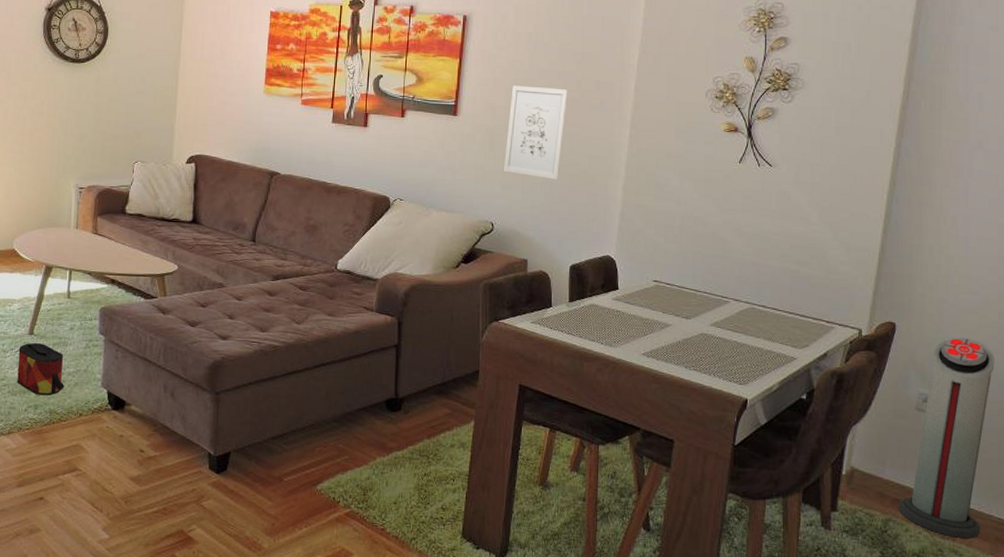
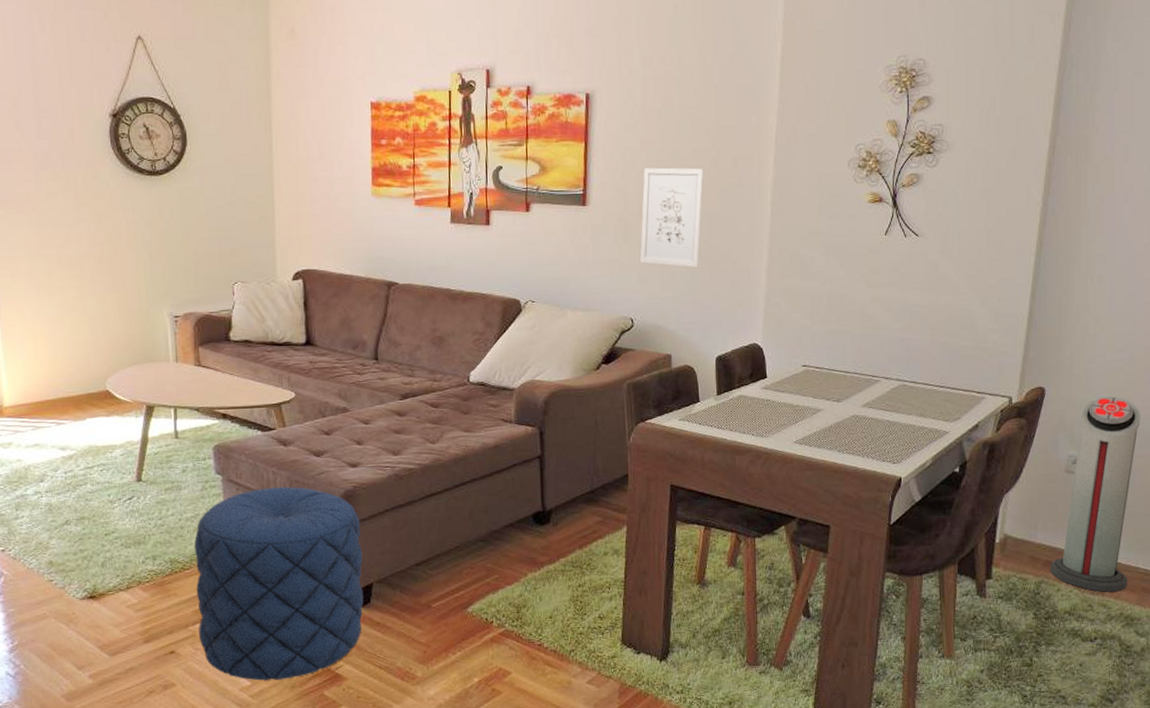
bag: present [17,342,65,396] -> none [127,489,184,545]
pouf: none [67,351,225,536] -> present [194,486,364,681]

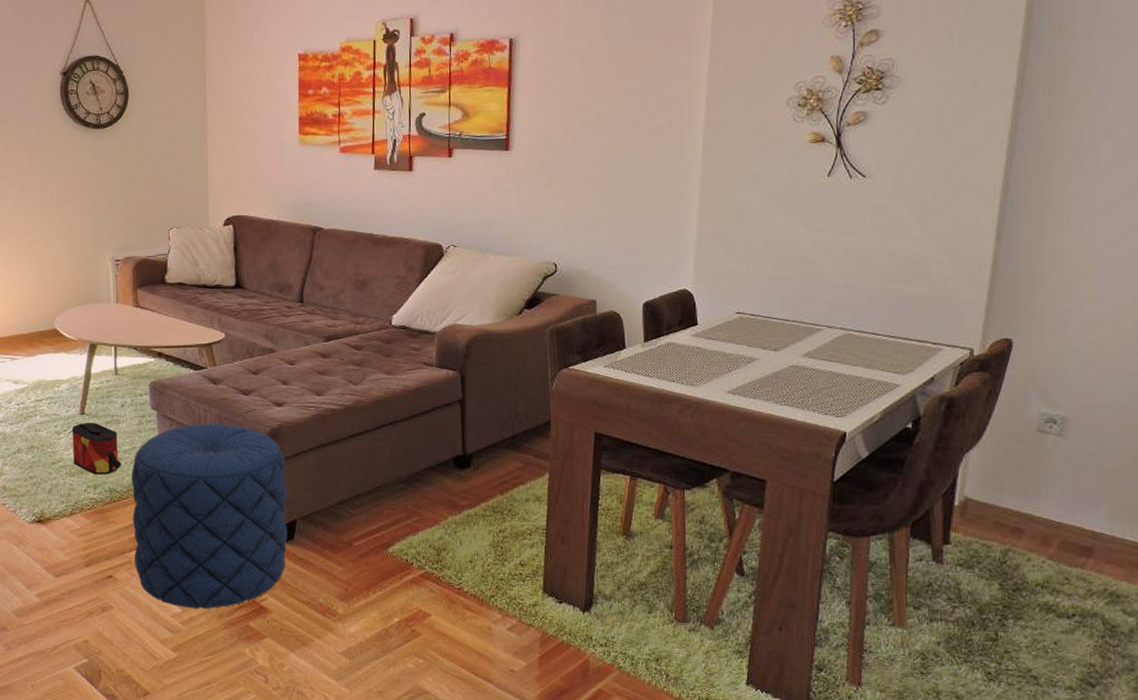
bag: none [127,489,184,545] -> present [72,422,122,475]
wall art: present [639,167,705,268] -> none [563,110,632,212]
air purifier: present [1050,396,1140,592] -> none [1019,350,1127,565]

